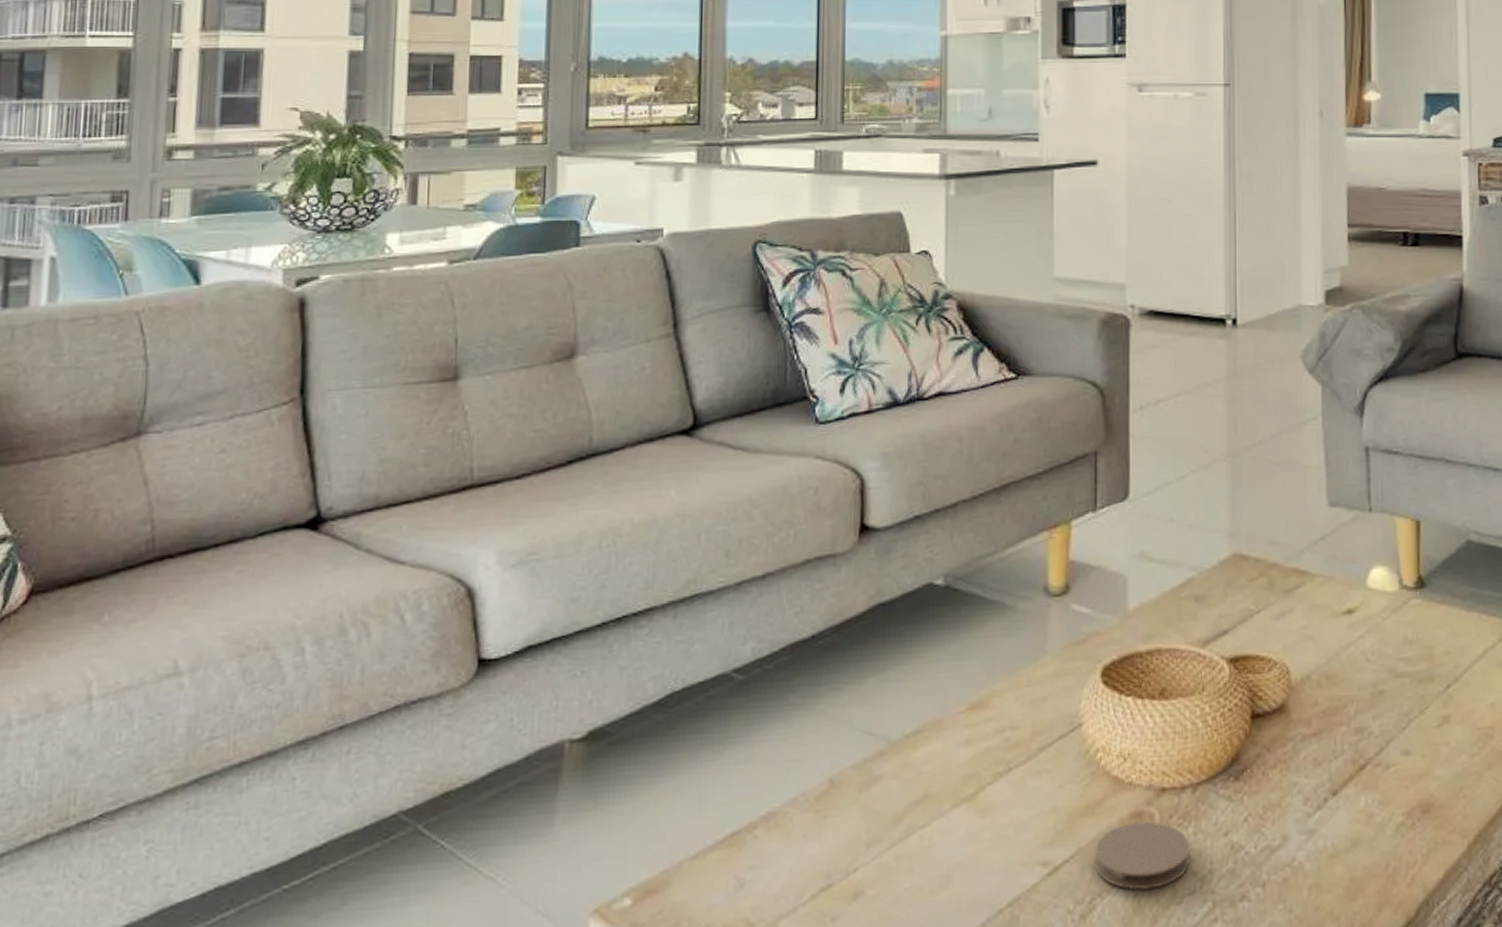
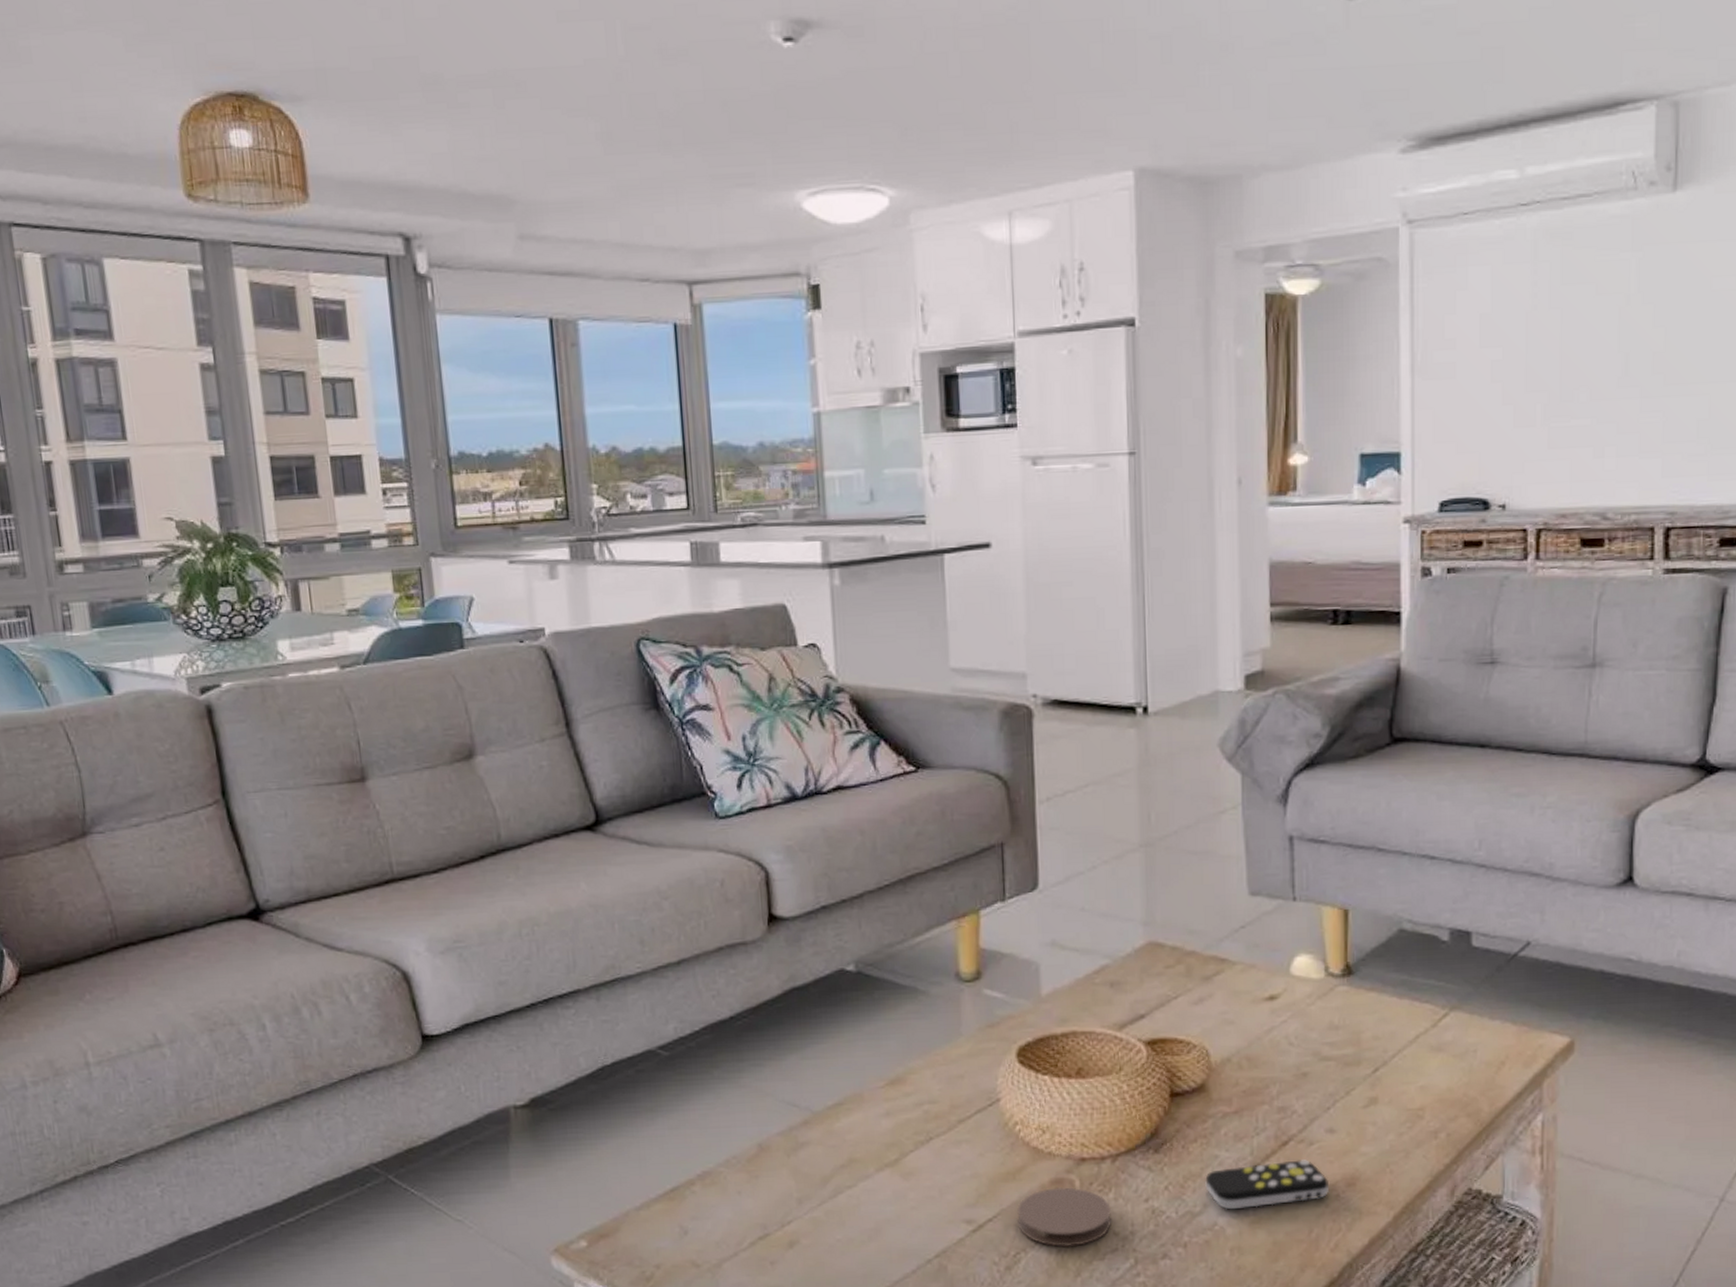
remote control: none [1284,785,1406,843] -> present [1205,1159,1330,1210]

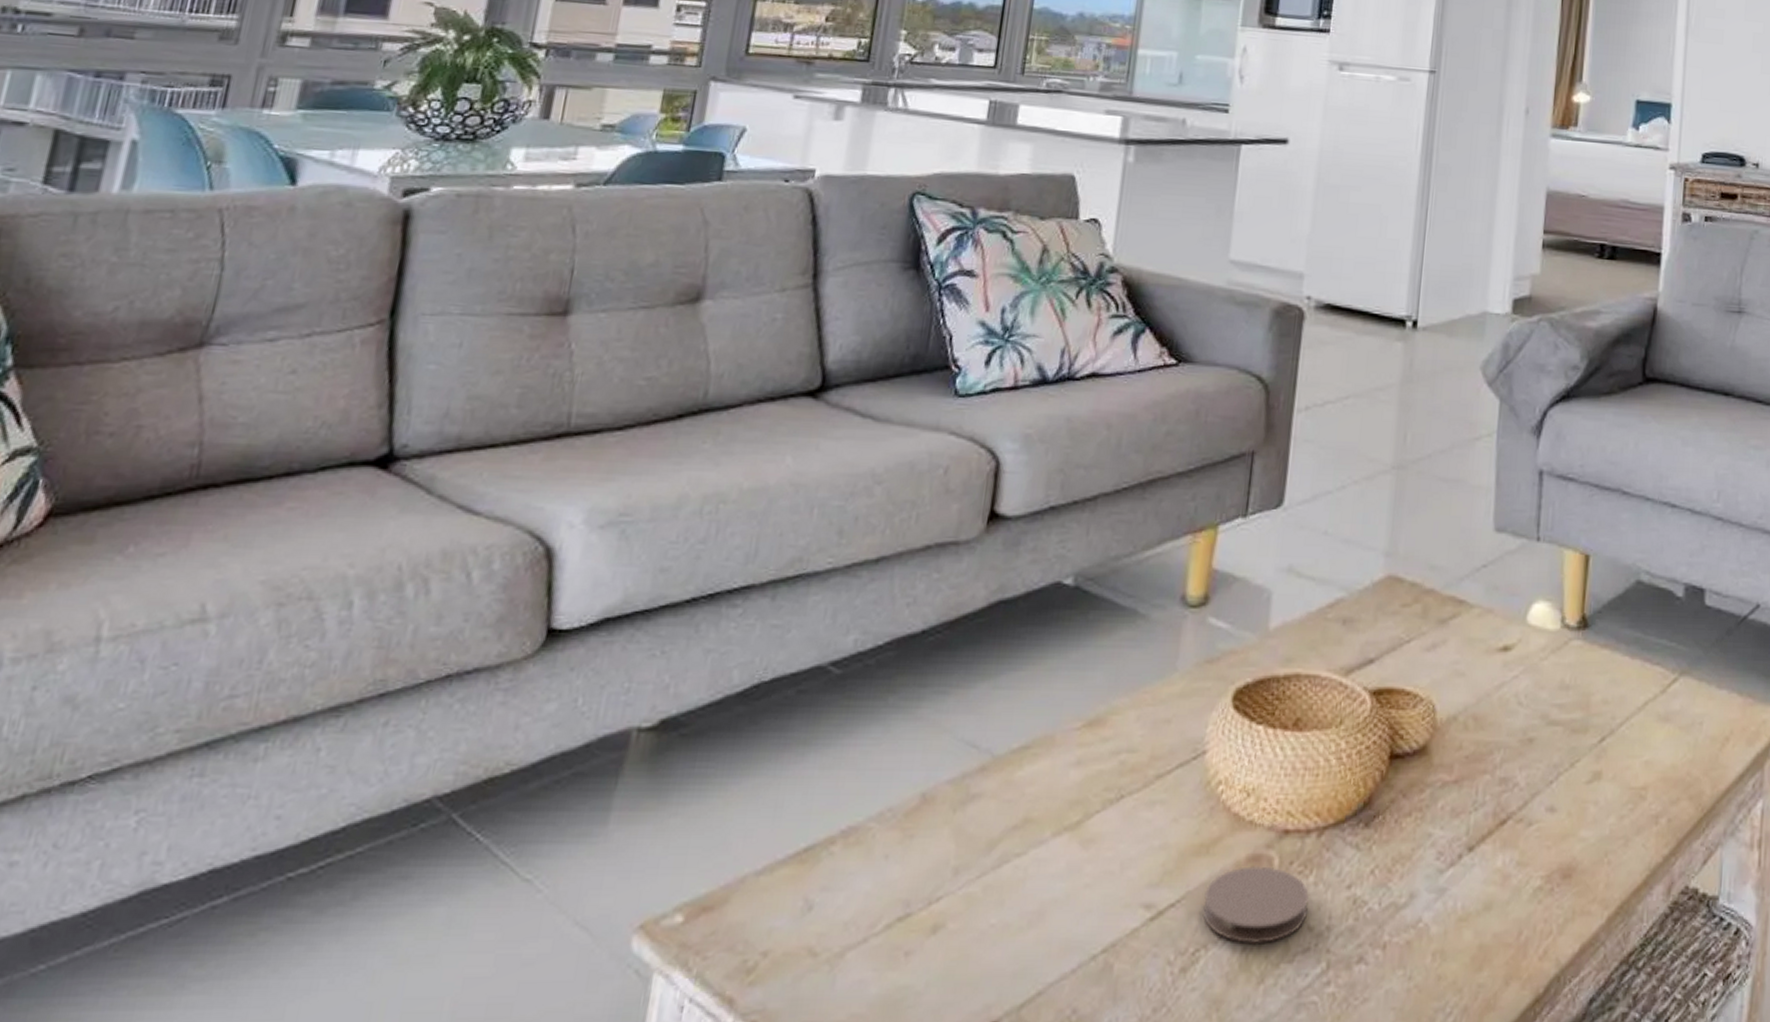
remote control: present [1205,1159,1330,1210] -> none [1414,843,1544,903]

